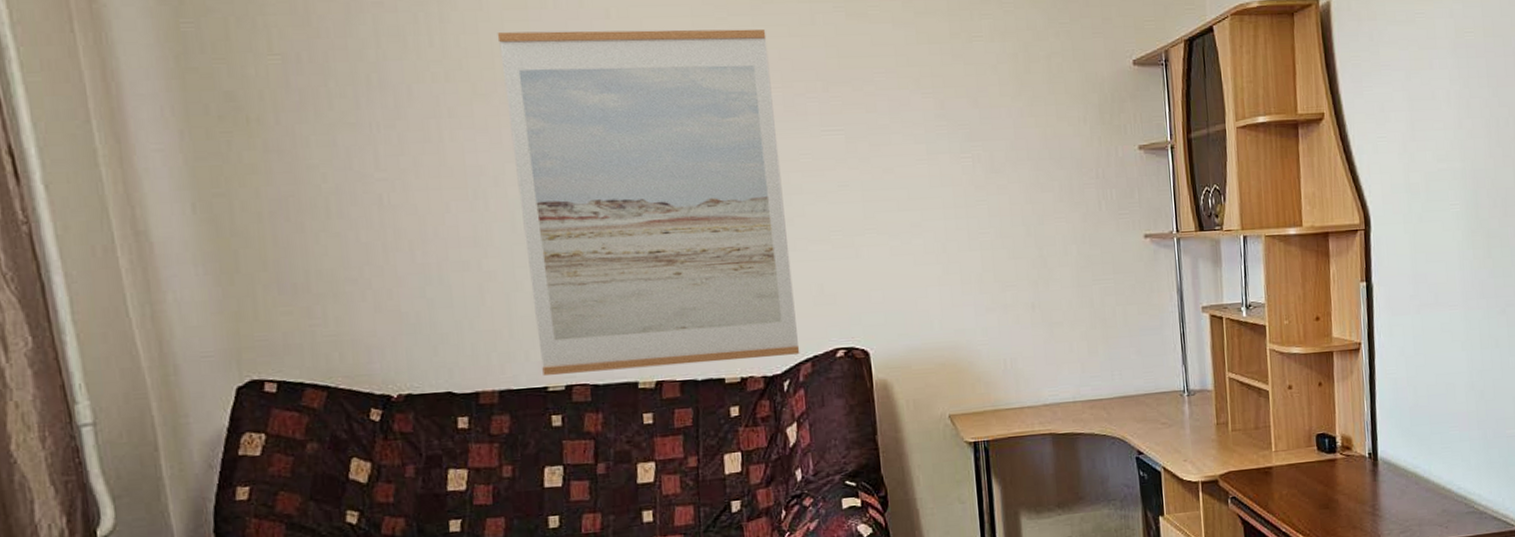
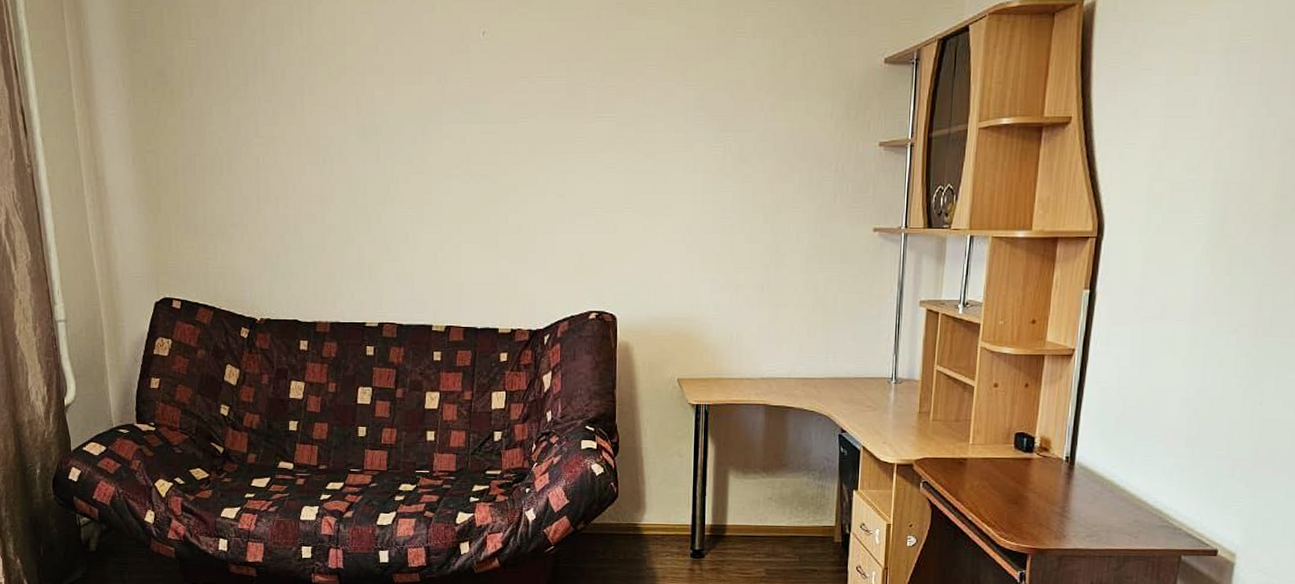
wall art: present [497,28,800,375] -> none [349,22,560,314]

